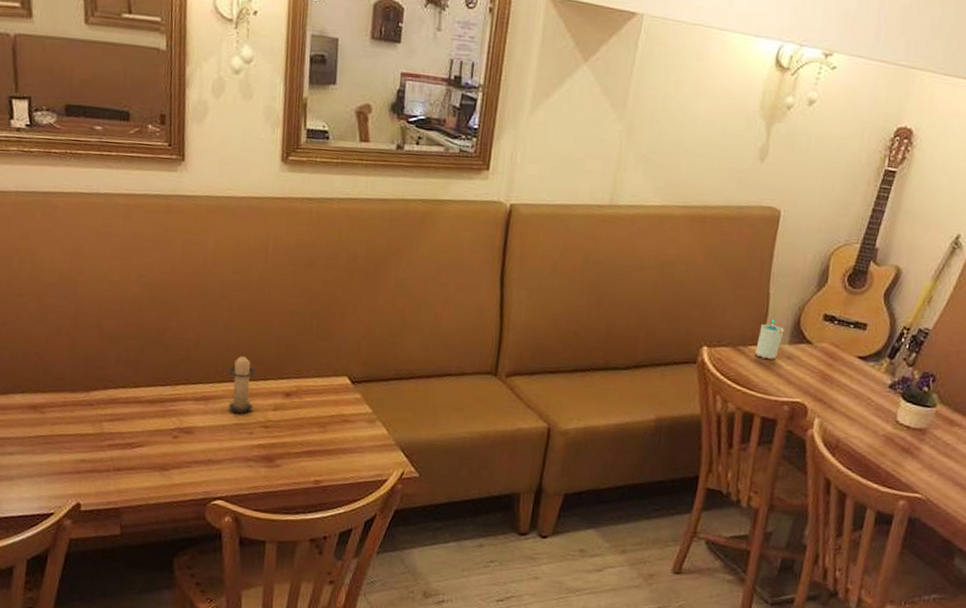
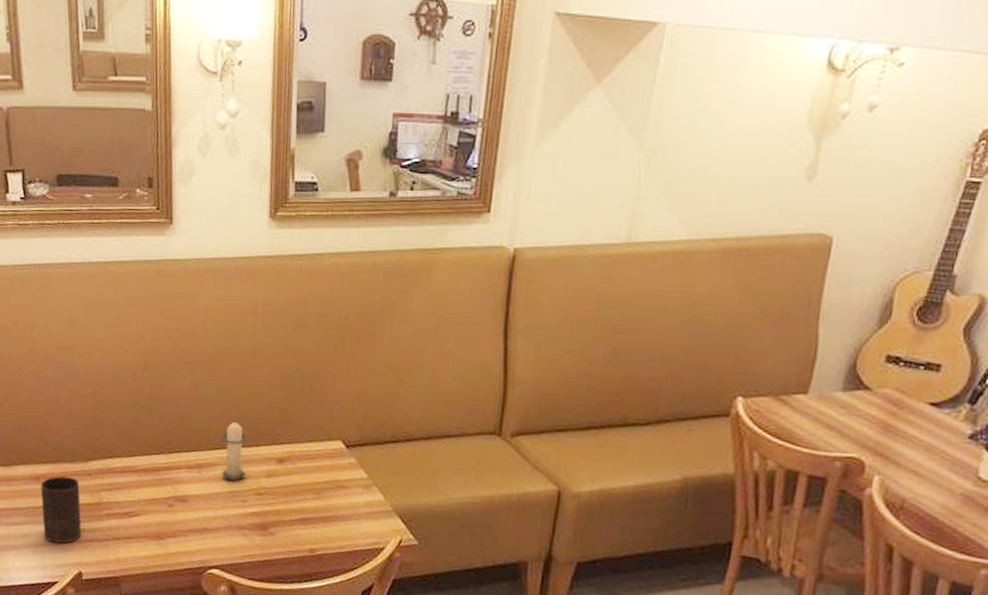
cup: none [38,405,82,474] -> present [41,476,82,544]
cup: present [755,319,784,359] -> none [801,363,837,409]

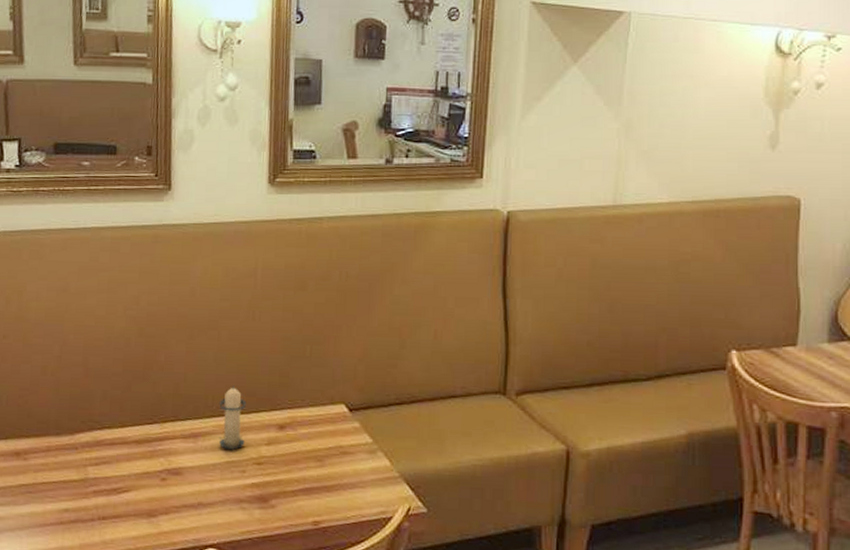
cup: present [41,476,82,544] -> none [21,451,65,526]

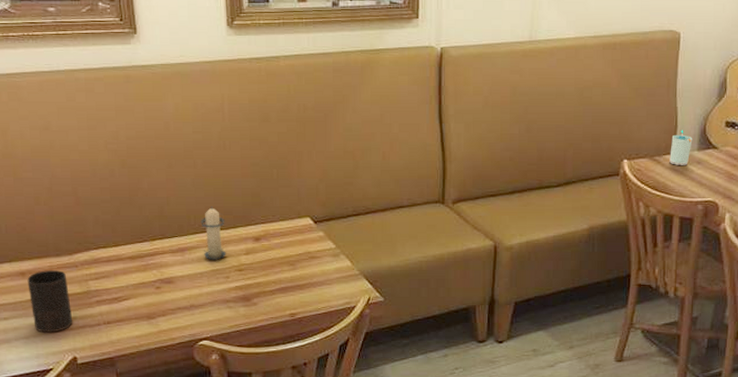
cup: none [21,451,65,526] -> present [27,270,73,333]
cup: none [791,316,821,360] -> present [669,130,693,165]

